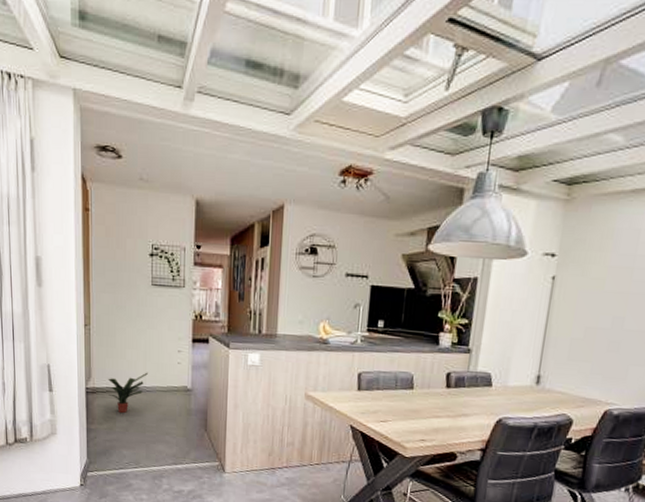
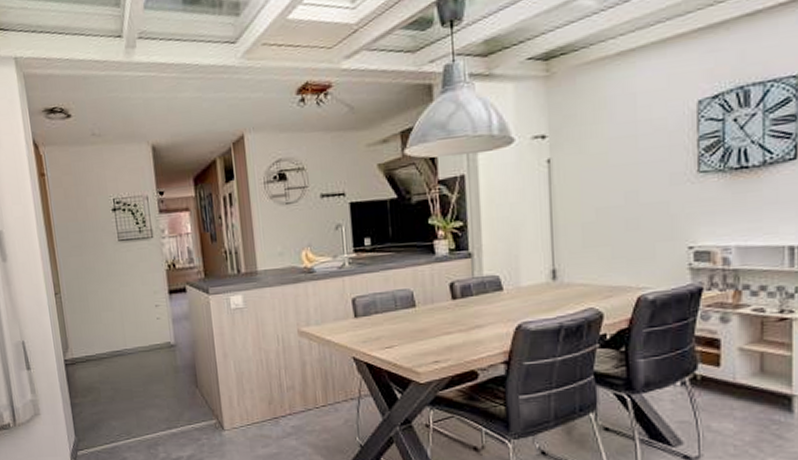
potted plant: present [107,372,148,414] -> none [85,333,127,382]

